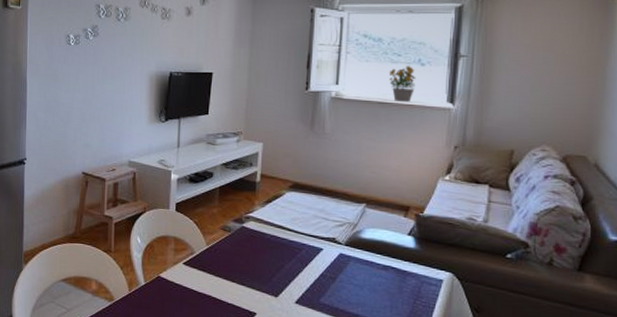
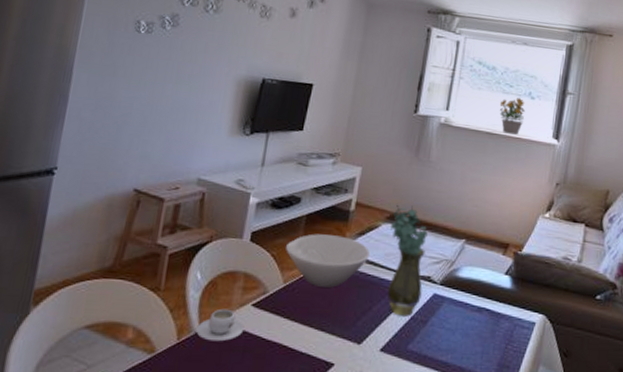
teacup: none [142,266,179,293] -> present [196,308,245,342]
bowl: none [205,203,277,249] -> present [286,233,370,288]
vase: none [294,174,329,274] -> present [387,204,428,316]

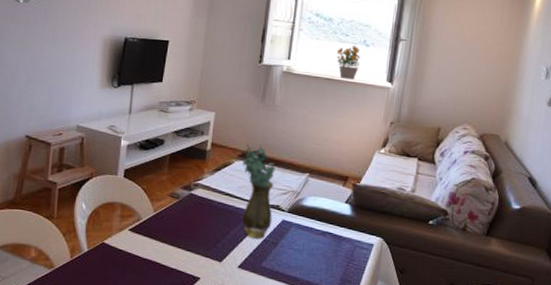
teacup: present [196,308,245,342] -> none [85,233,124,260]
bowl: present [286,233,370,288] -> none [154,170,225,215]

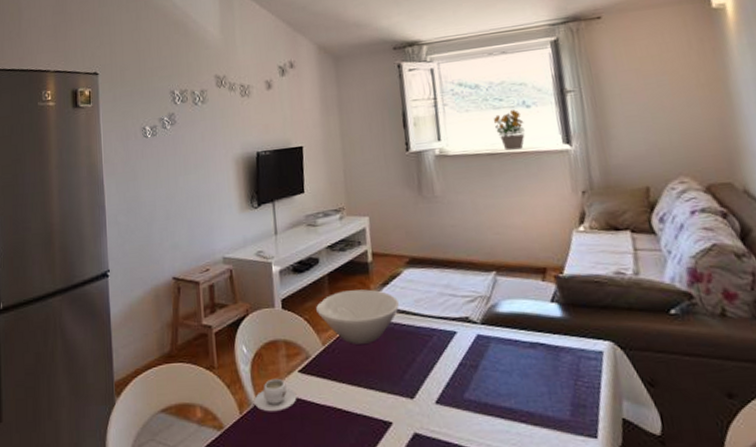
teacup: none [85,233,124,260] -> present [254,378,297,412]
bowl: none [154,170,225,215] -> present [316,289,399,344]
vase: present [242,144,275,239] -> none [412,245,465,364]

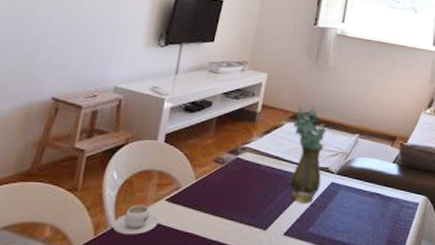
bowl: present [316,289,399,344] -> none [198,133,275,181]
vase: none [412,245,465,364] -> present [290,105,326,203]
flowerpot: present [493,110,525,151] -> none [388,12,410,43]

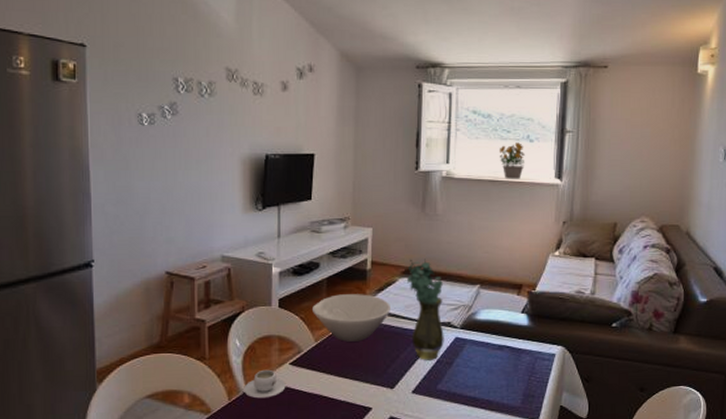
bowl: none [198,133,275,181] -> present [312,294,390,342]
flowerpot: none [388,12,410,43] -> present [499,142,526,179]

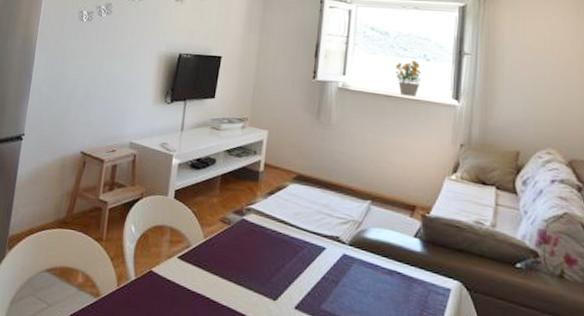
teacup: present [244,369,286,399] -> none [132,259,172,290]
bowl: present [312,294,390,342] -> none [205,192,279,244]
vase: present [407,258,444,360] -> none [298,165,333,276]

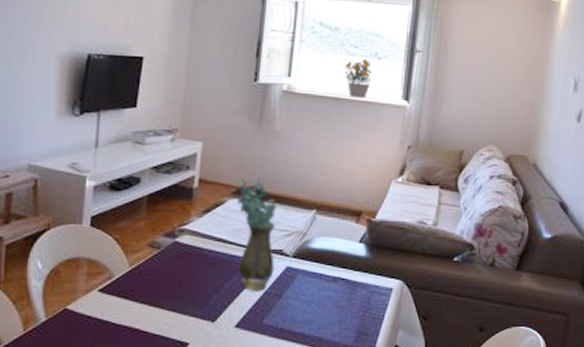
vase: none [298,165,333,276] -> present [237,178,276,291]

